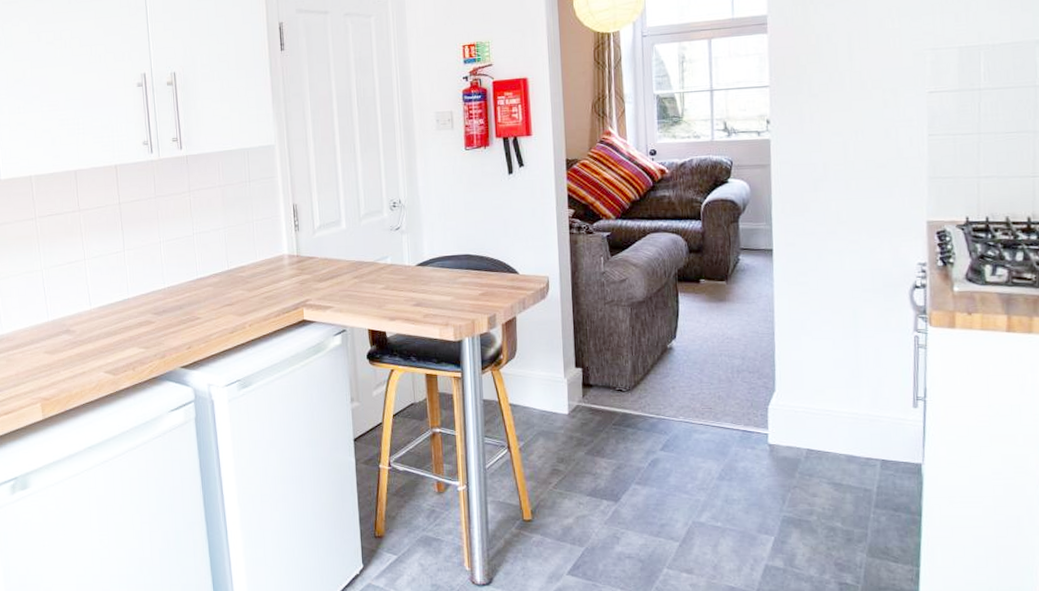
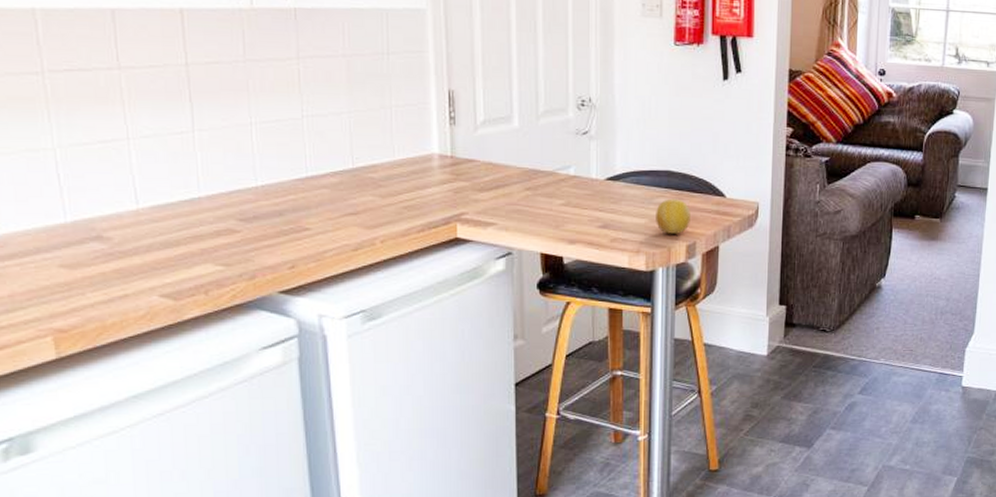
fruit: none [459,278,490,308] -> present [656,198,691,234]

